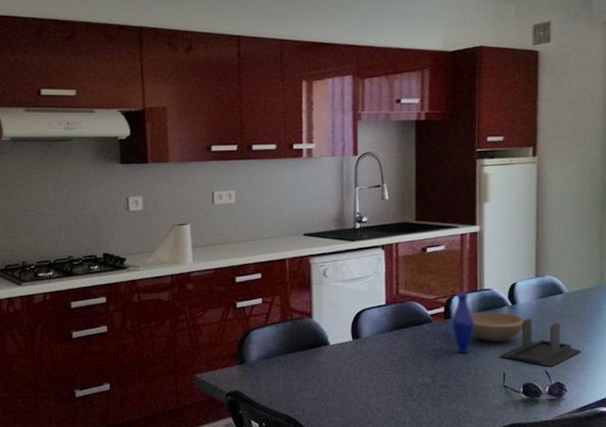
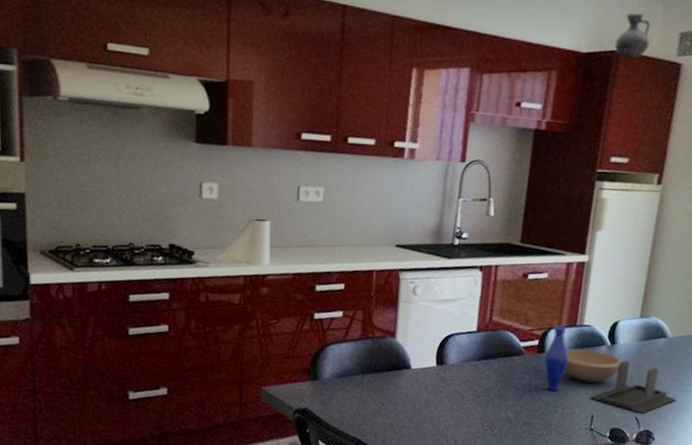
ceramic jug: none [476,13,507,53] -> present [614,13,651,60]

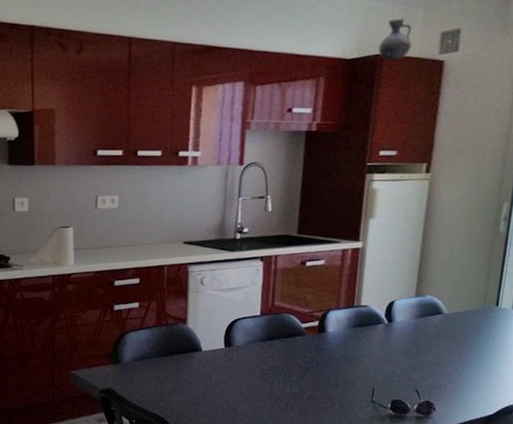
vase: present [544,325,569,391] -> none [324,307,348,367]
bowl: present [564,349,622,383] -> none [344,327,400,358]
napkin holder: present [590,361,677,414] -> none [371,337,456,386]

